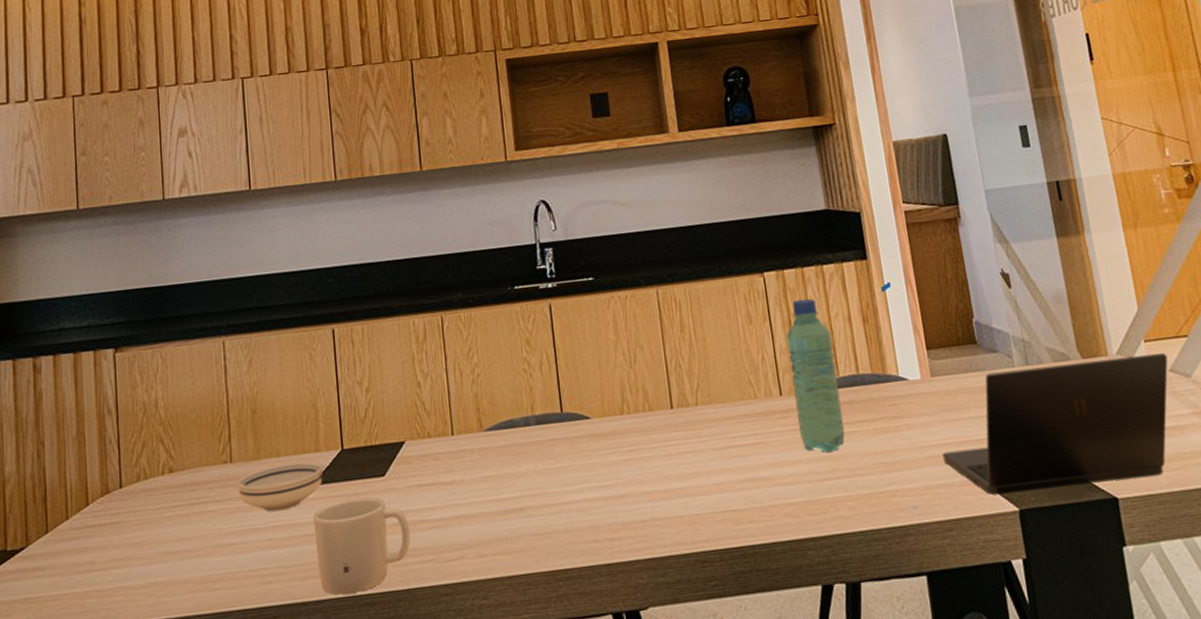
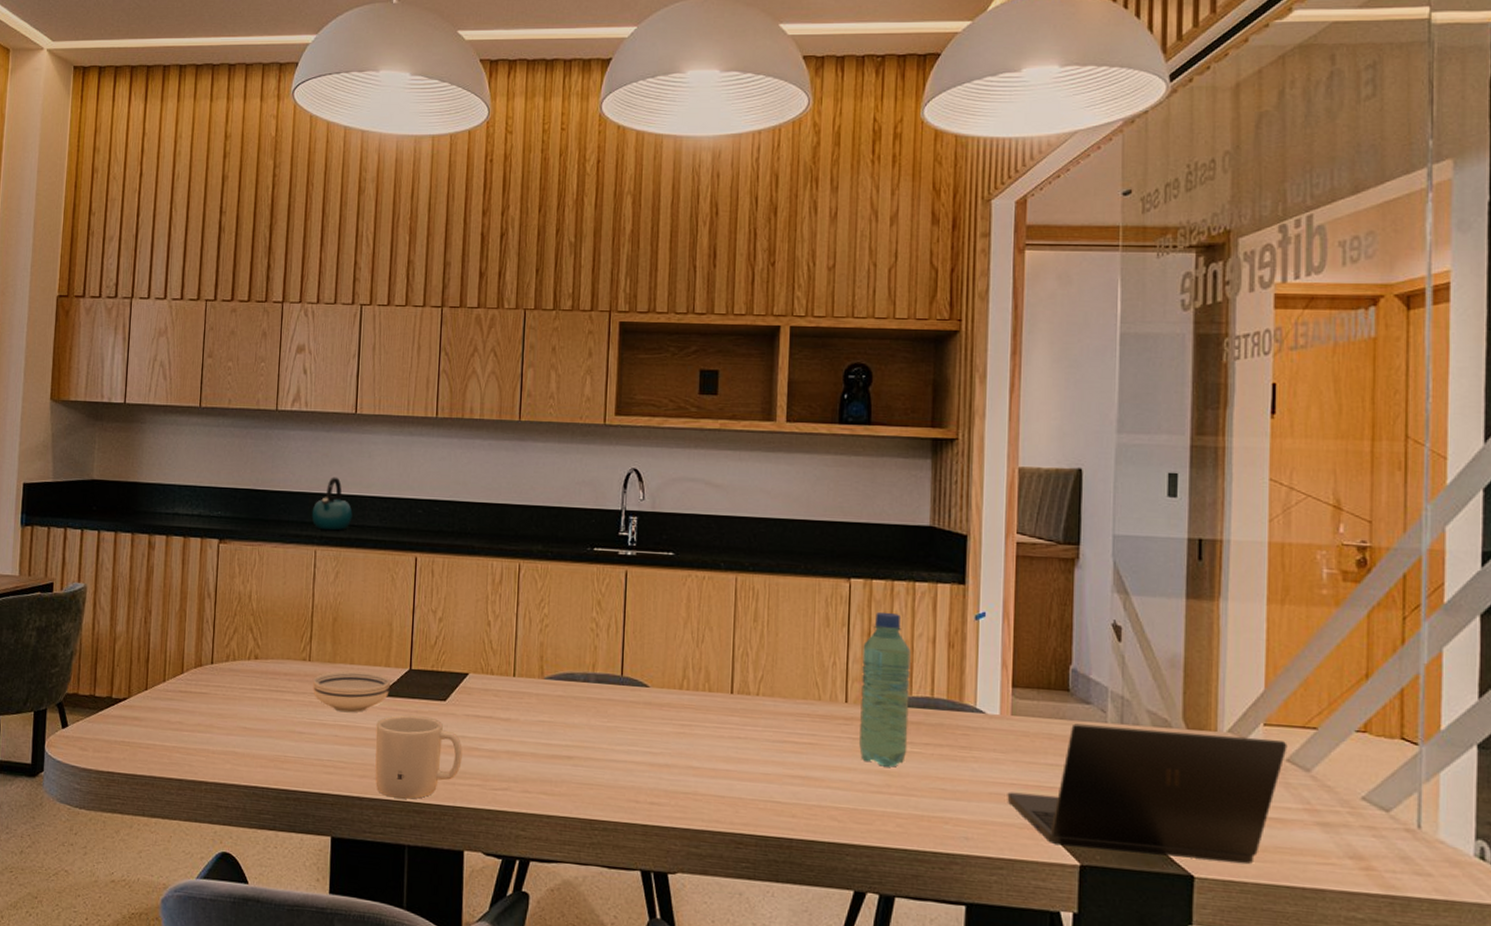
kettle: none [214,259,260,318] -> present [311,477,353,531]

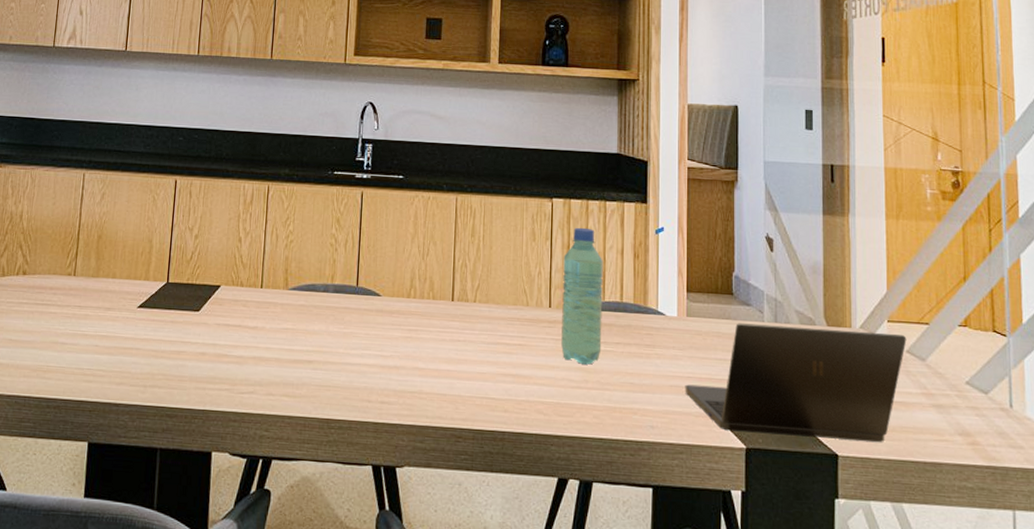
kettle: present [311,477,353,531] -> none [82,107,120,156]
bowl: present [312,670,391,713] -> none [76,284,150,324]
mug: present [375,715,463,799] -> none [131,325,213,404]

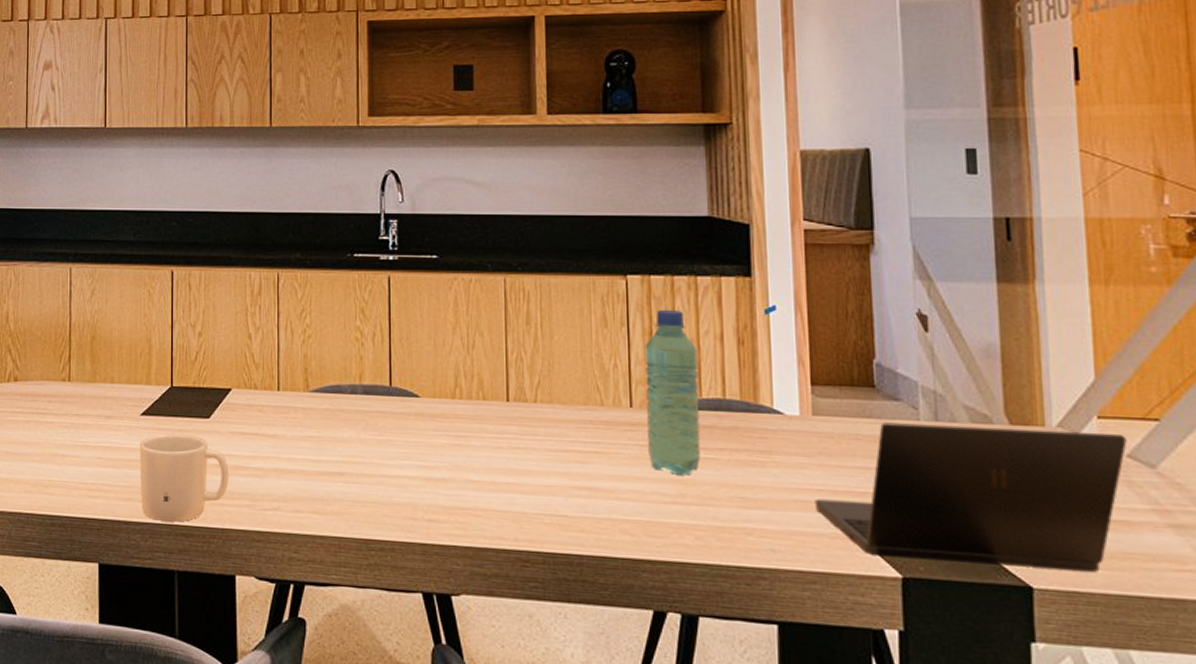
mug: none [131,325,213,404] -> present [139,434,229,522]

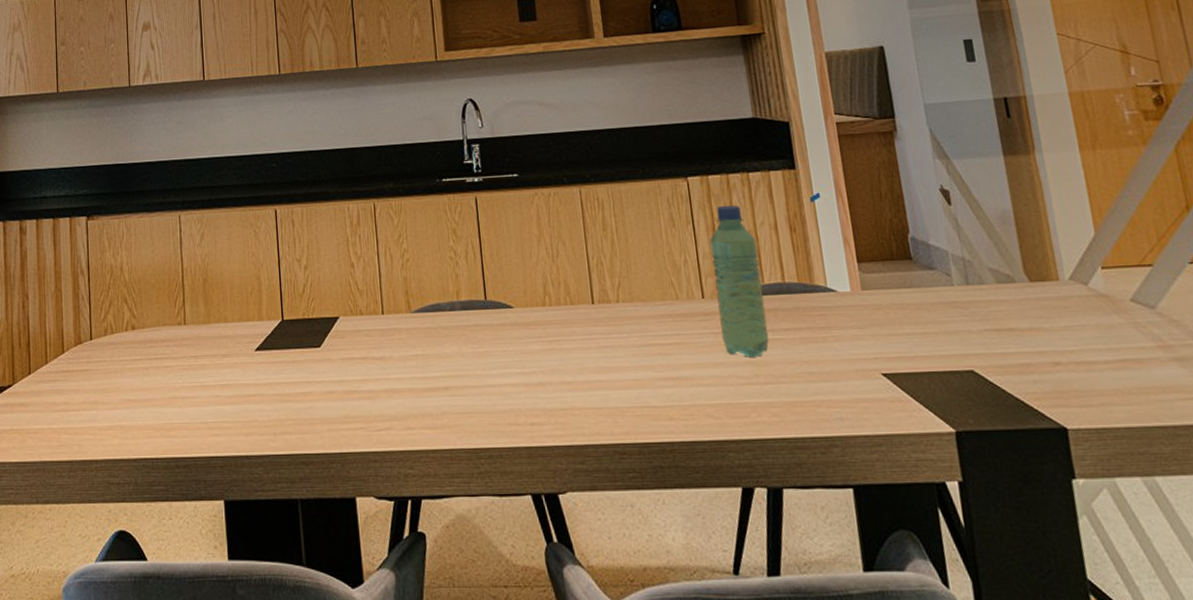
mug: present [139,434,229,522] -> none [256,365,343,452]
laptop: present [814,422,1127,572] -> none [872,282,1129,414]

